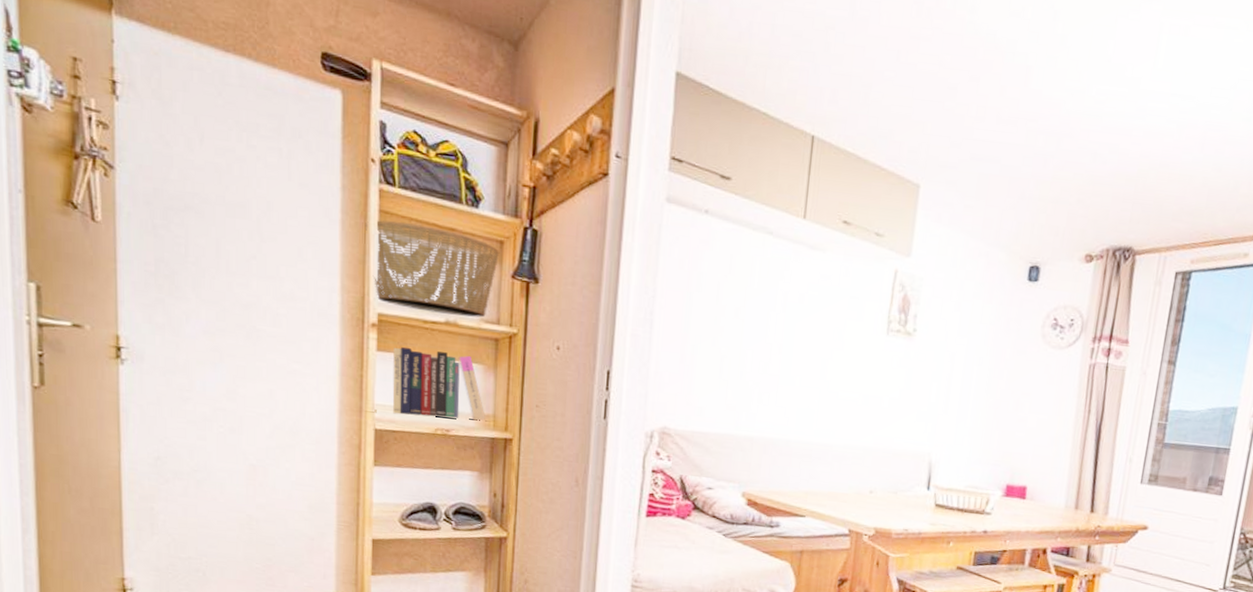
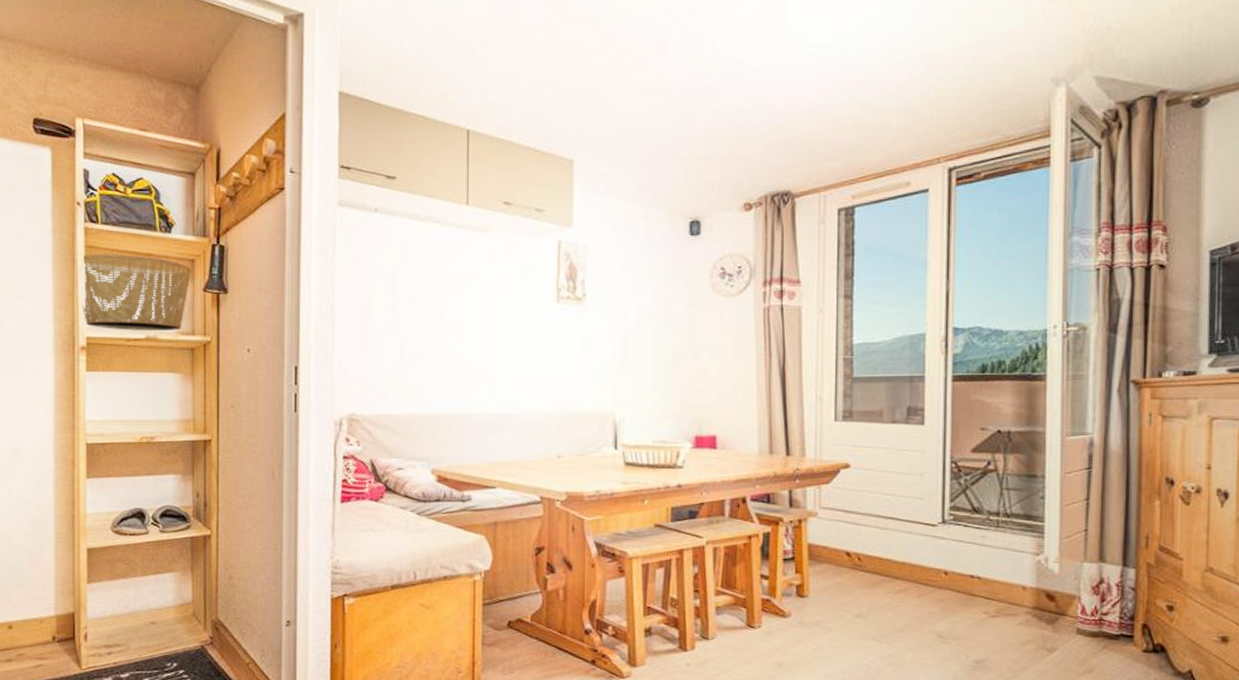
books: present [392,346,485,421] -> none [101,365,185,428]

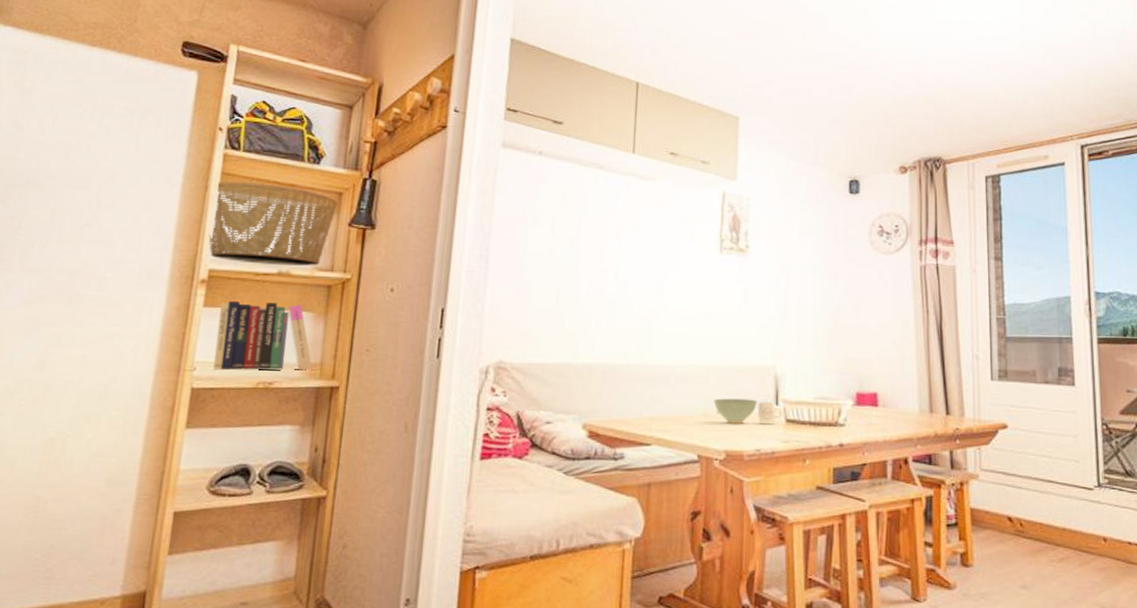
books: none [101,365,185,428] -> present [213,300,312,371]
bowl: none [554,444,596,467] -> present [714,398,757,424]
mug: none [598,446,621,468] -> present [758,402,783,425]

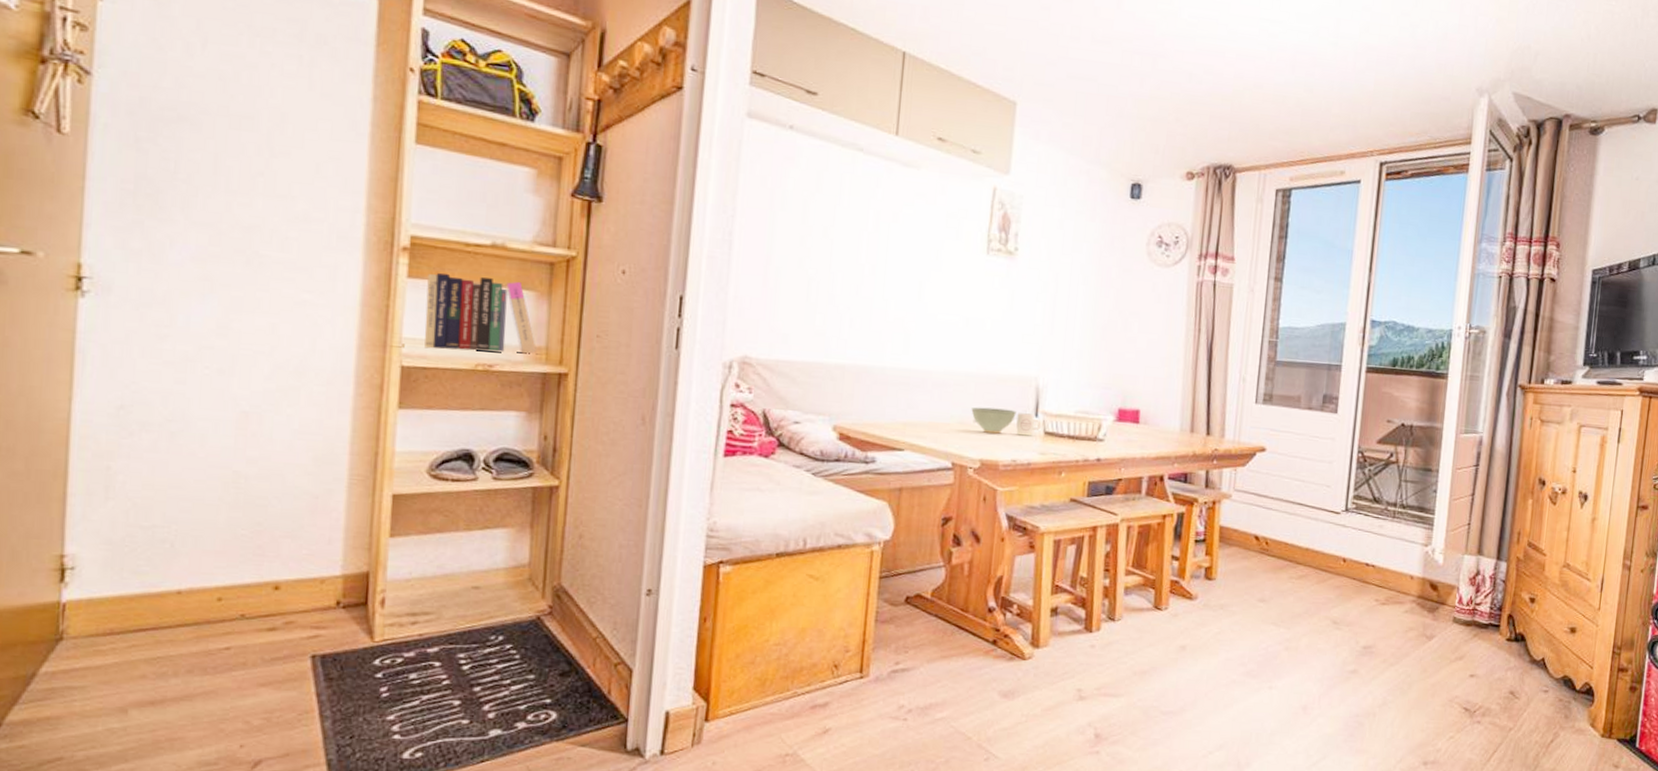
basket: present [205,182,339,266] -> none [399,134,558,240]

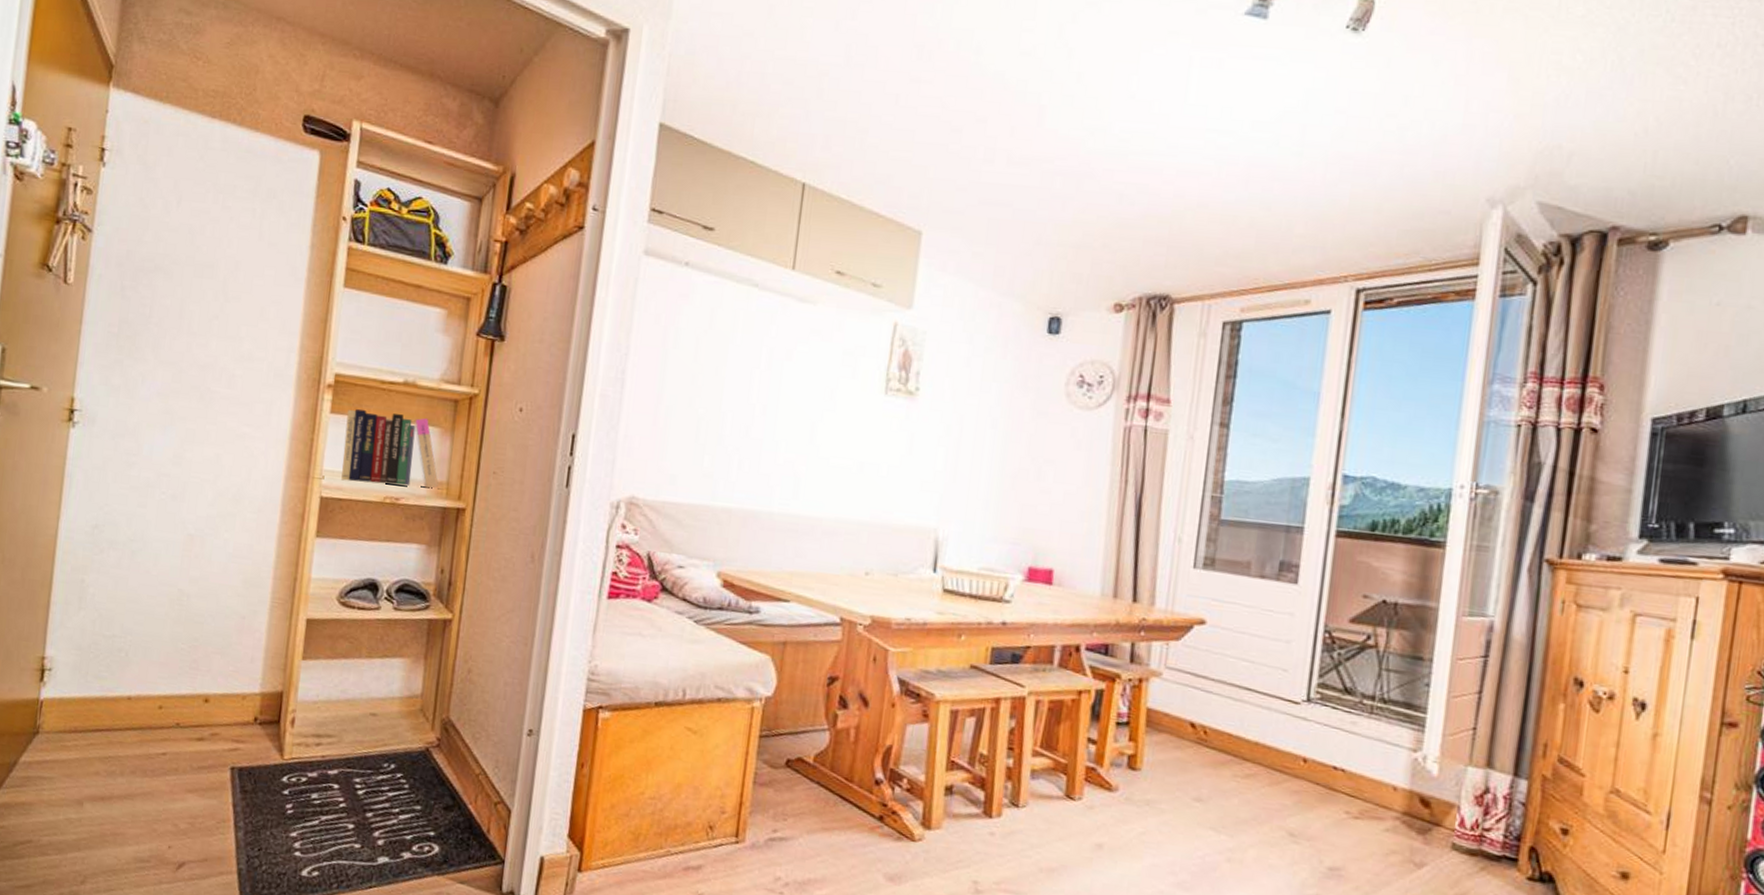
bowl: present [971,407,1016,434] -> none [863,558,912,589]
mug: present [1016,413,1041,436] -> none [911,567,940,593]

